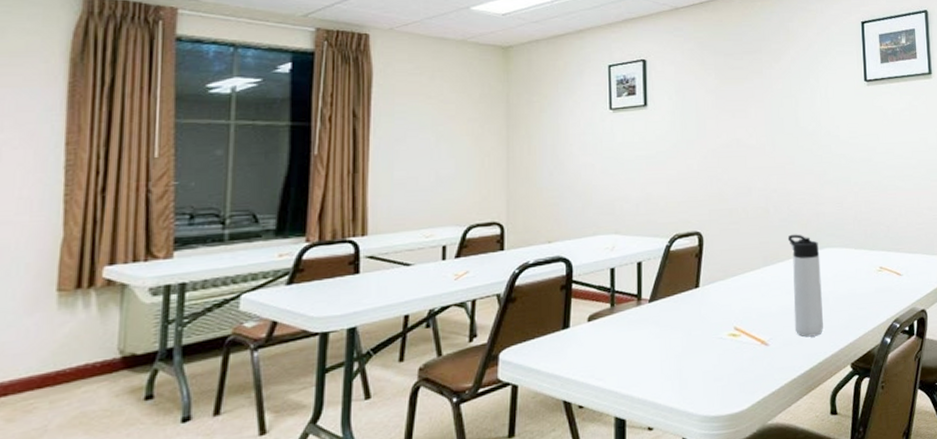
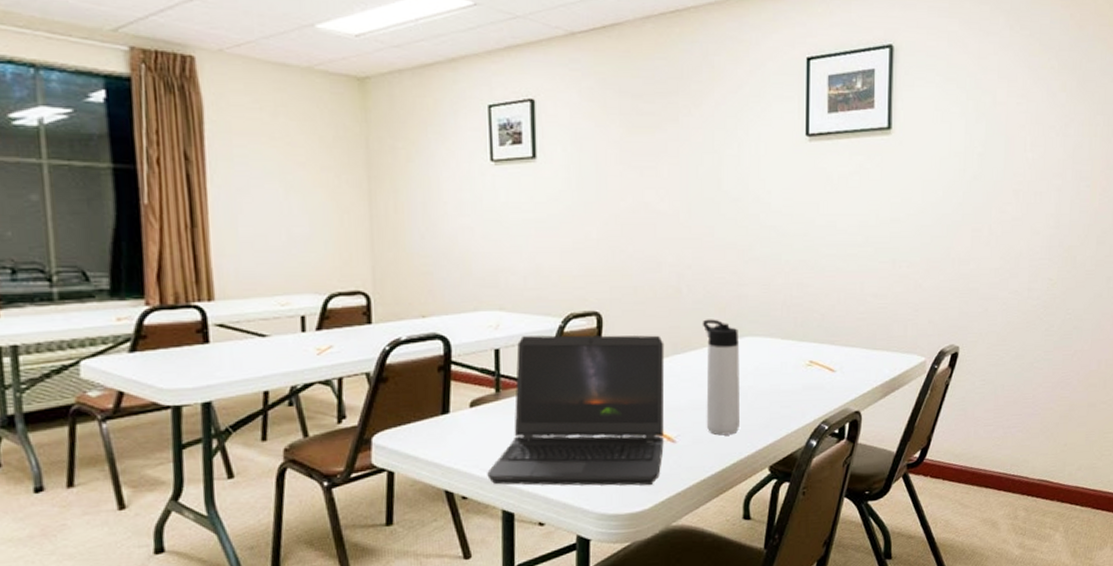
laptop computer: none [602,250,758,393] -> present [487,335,665,486]

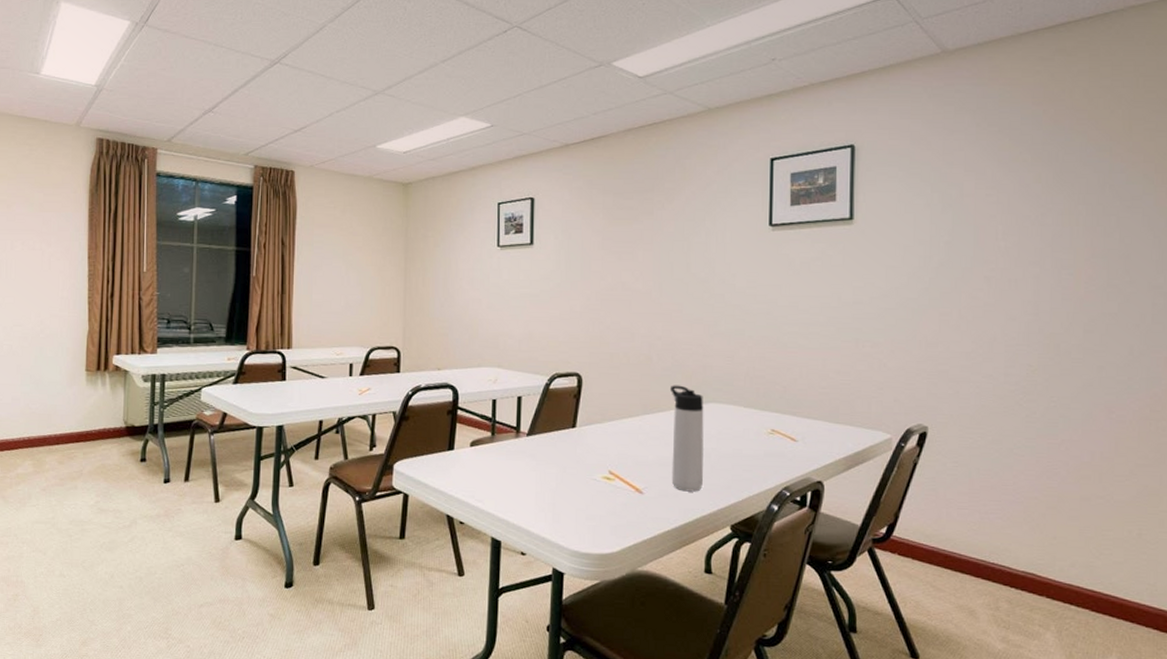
laptop computer: present [487,335,665,486] -> none [481,390,635,531]

